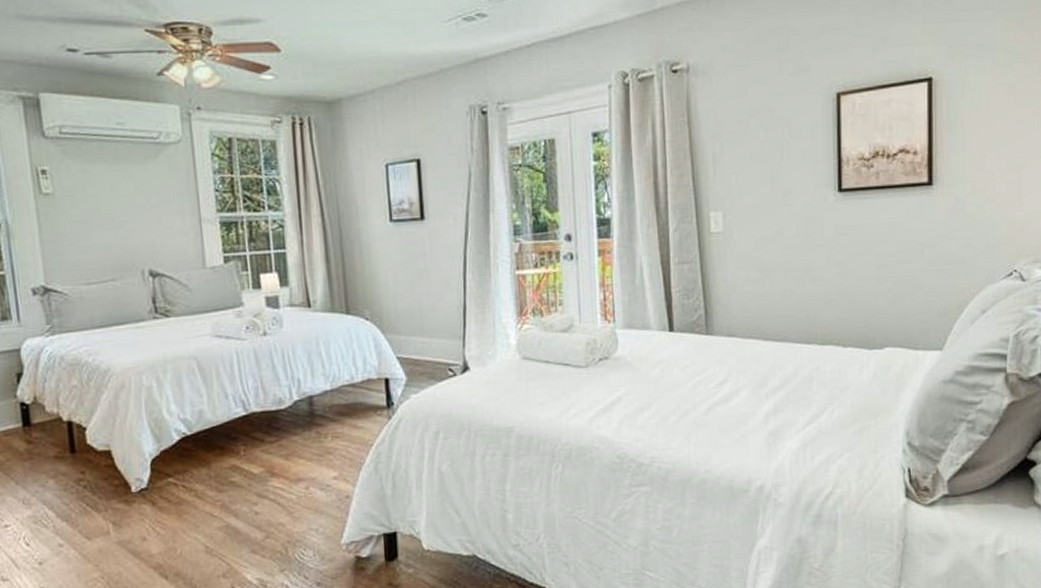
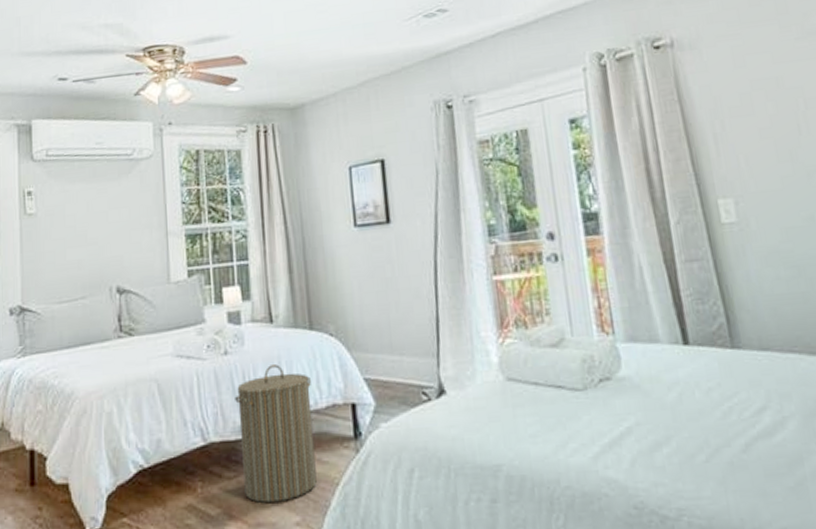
laundry hamper: none [274,344,353,462] -> present [235,364,317,503]

